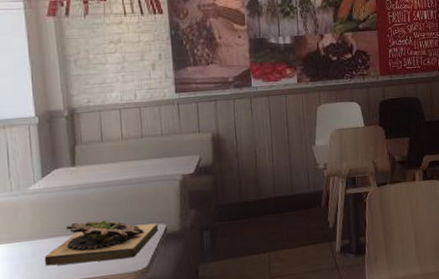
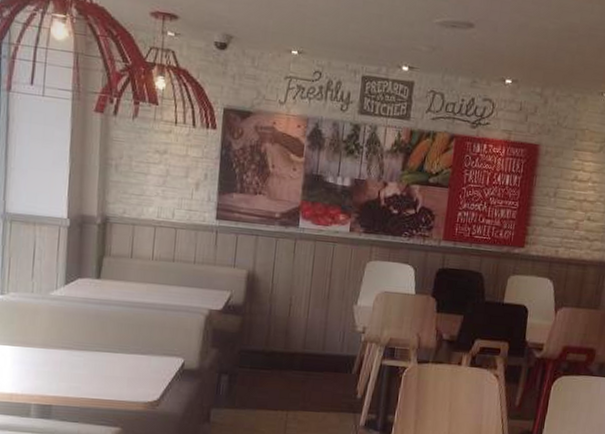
succulent planter: present [44,220,158,266] -> none [55,339,176,388]

